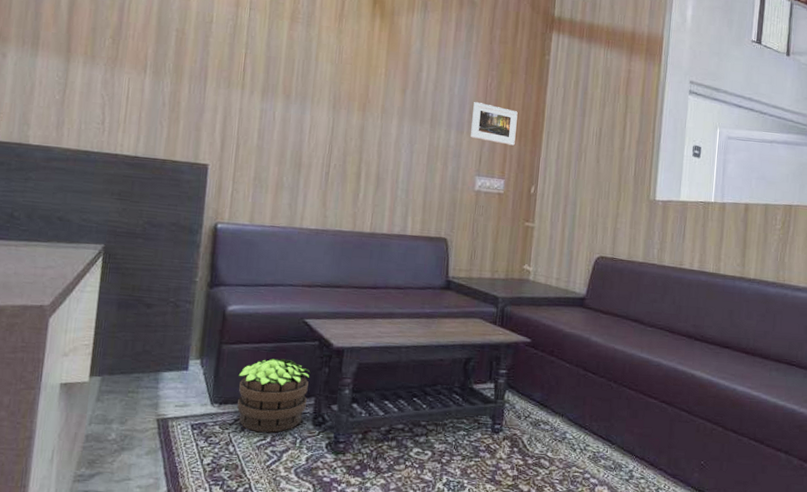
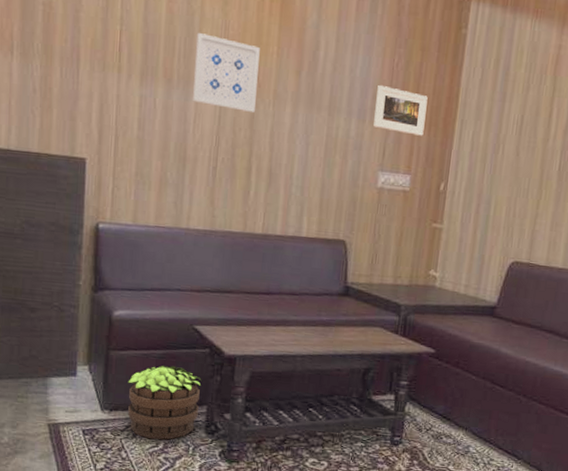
wall art: none [309,56,370,125] -> present [192,33,260,114]

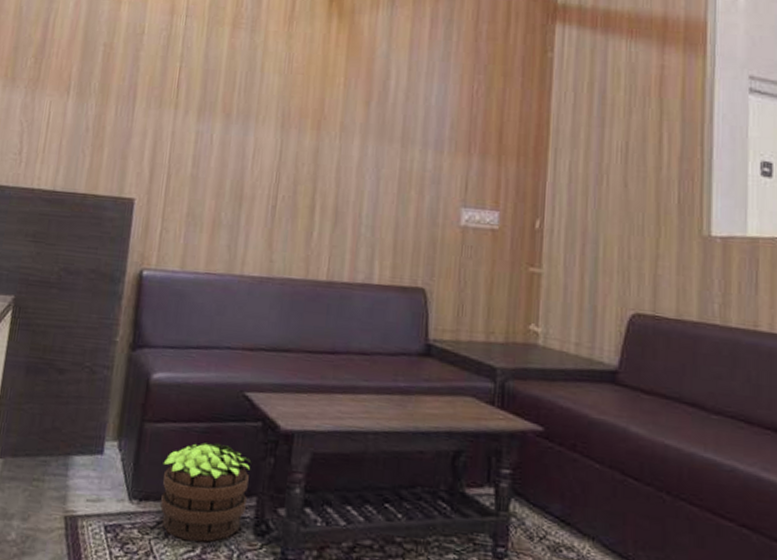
wall art: present [192,33,260,114] -> none [252,67,326,147]
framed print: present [373,85,428,136] -> none [453,114,514,167]

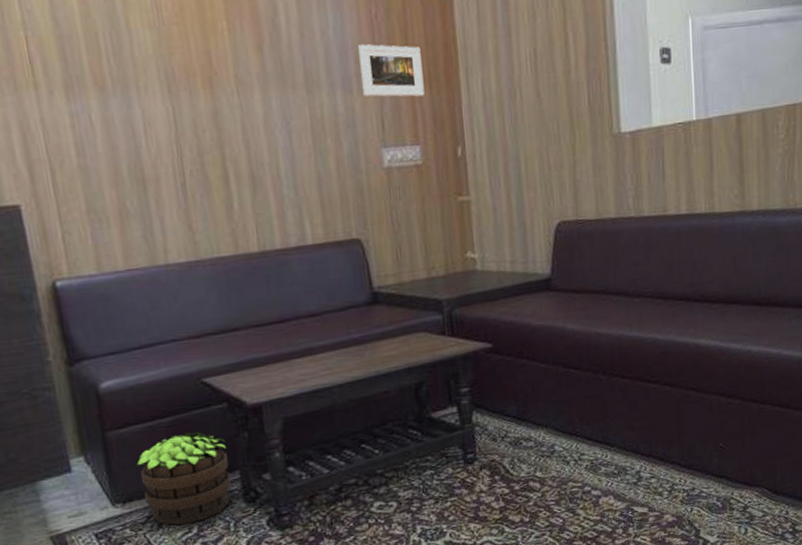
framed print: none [453,114,514,167] -> present [358,44,425,97]

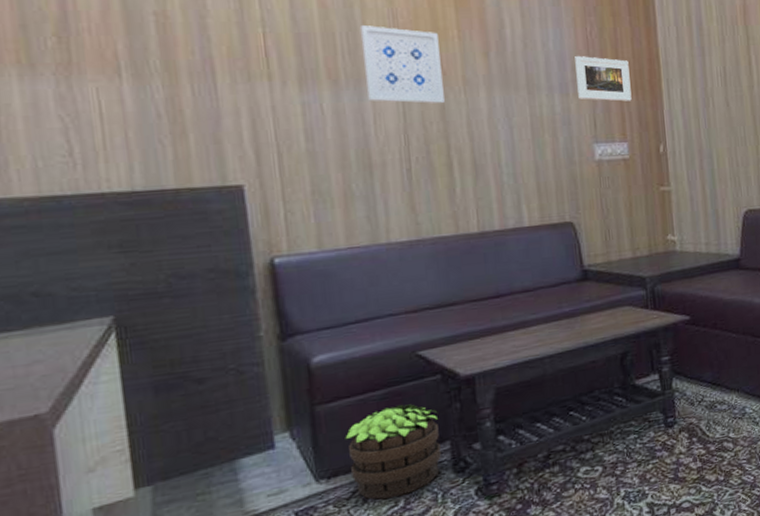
wall art: none [123,21,217,109] -> present [359,25,445,104]

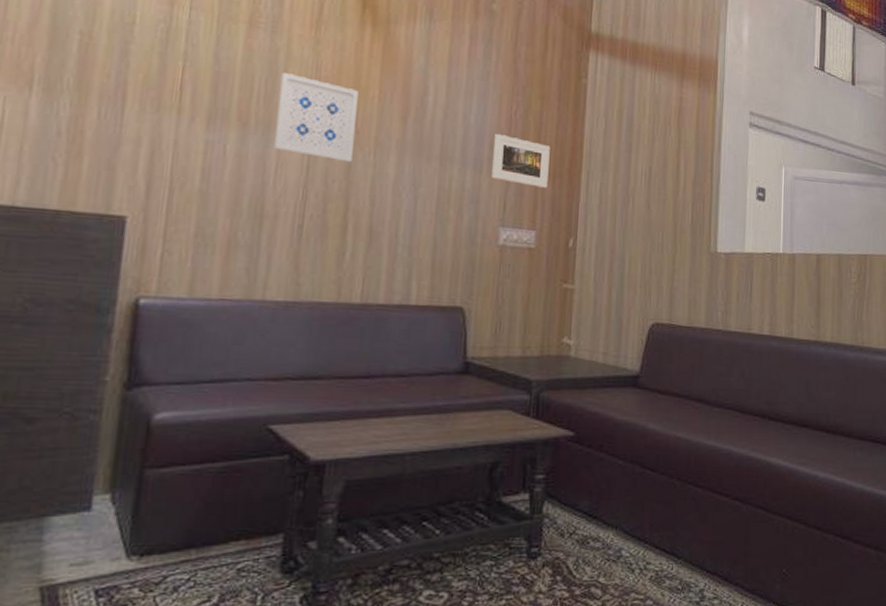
potted plant: present [345,404,441,500] -> none [167,482,276,592]

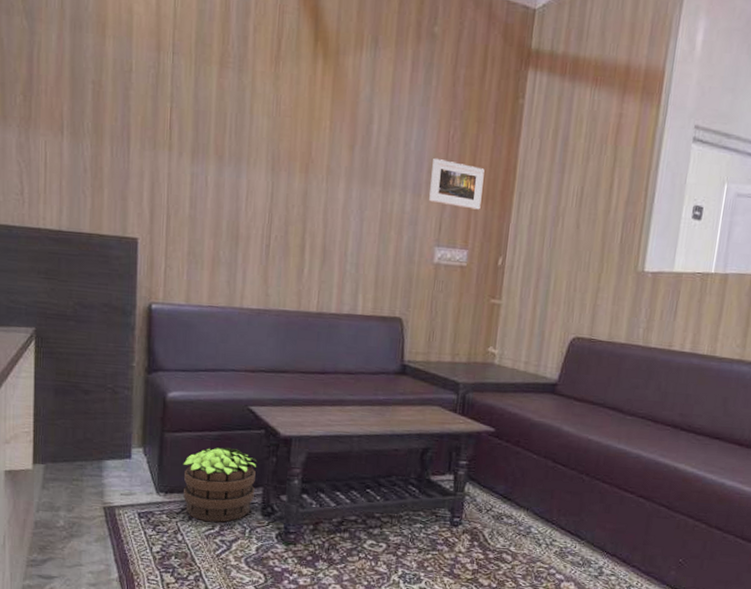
potted plant: none [167,482,276,592] -> present [183,447,256,522]
wall art: present [274,73,358,163] -> none [244,109,312,190]

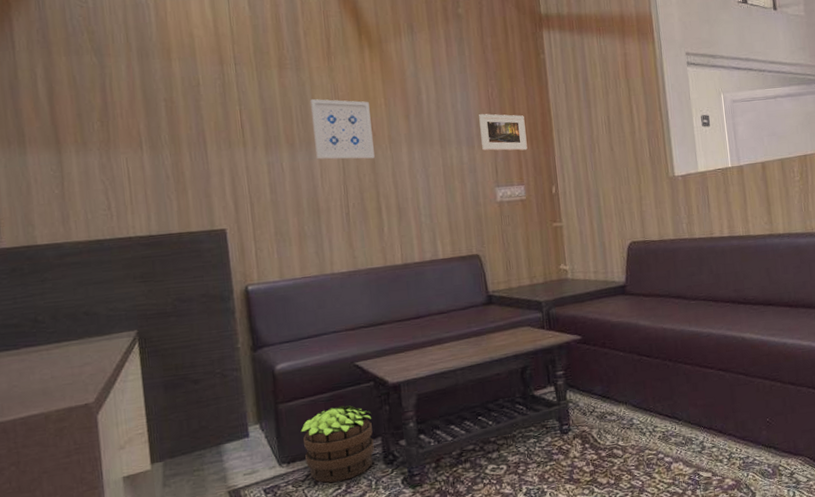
wall art: none [244,109,312,190] -> present [309,99,375,160]

